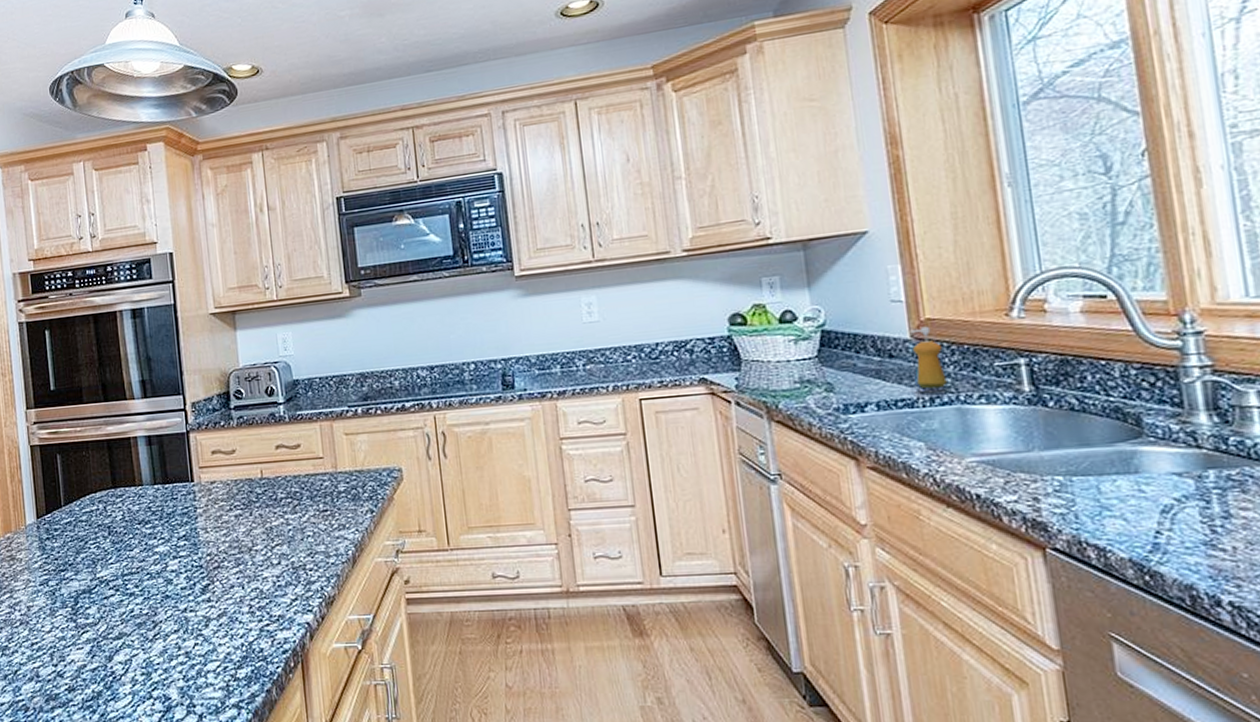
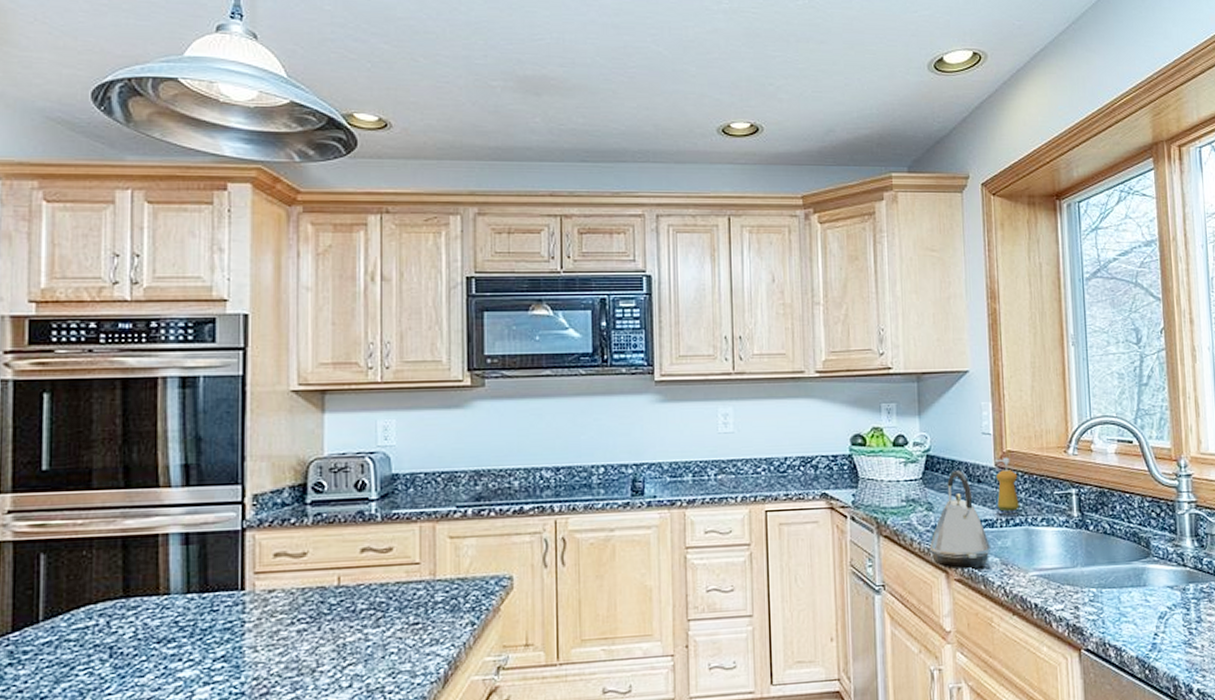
kettle: none [832,345,913,456] -> present [929,470,992,570]

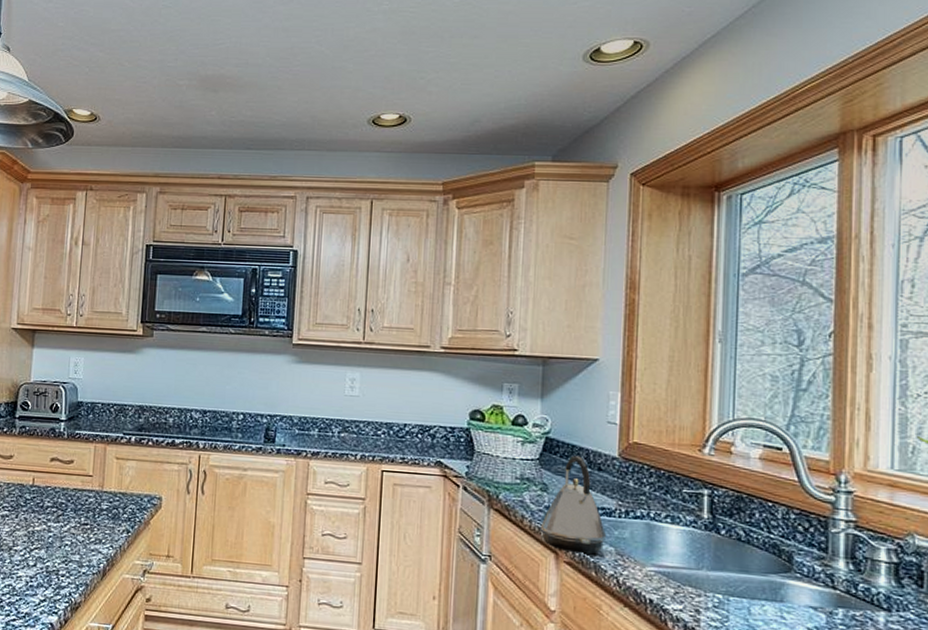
soap dispenser: present [995,457,1019,512] -> none [616,448,643,504]

